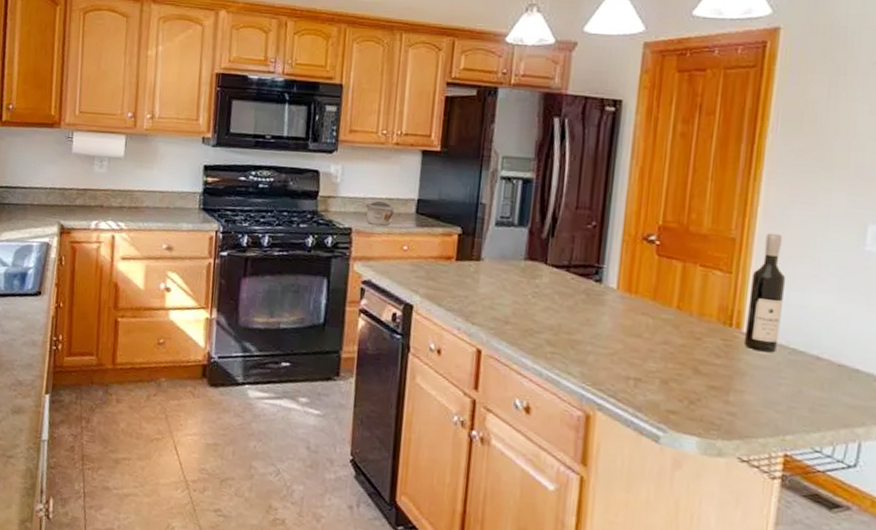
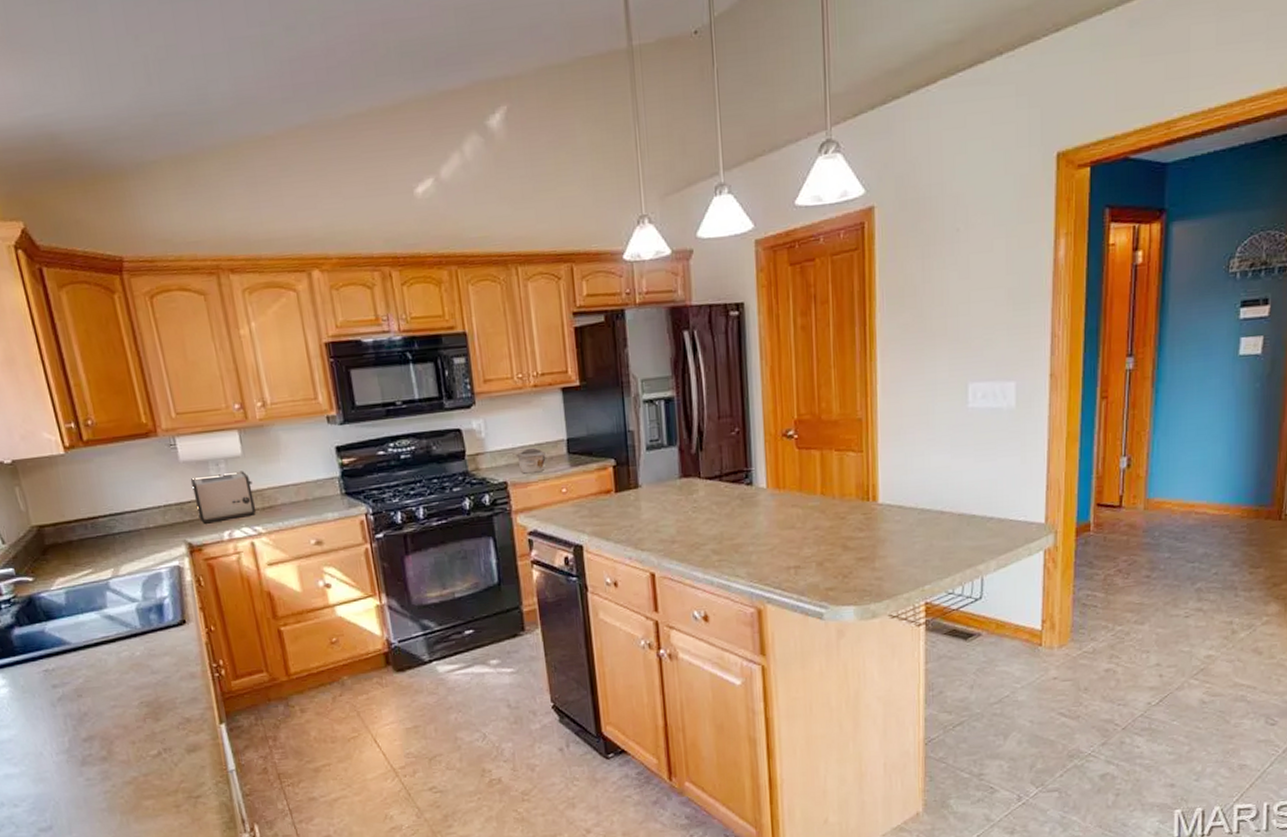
toaster: none [75,169,126,213] -> present [191,471,256,524]
bottle: present [743,232,786,353] -> none [879,406,909,518]

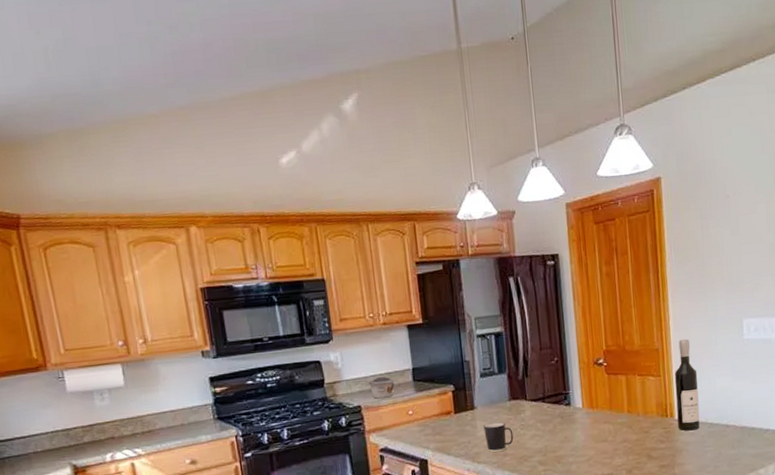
toaster: present [191,471,256,524] -> none [77,399,136,448]
mug: none [649,503,684,539] -> present [483,422,514,453]
bottle: none [879,406,909,518] -> present [674,338,700,431]

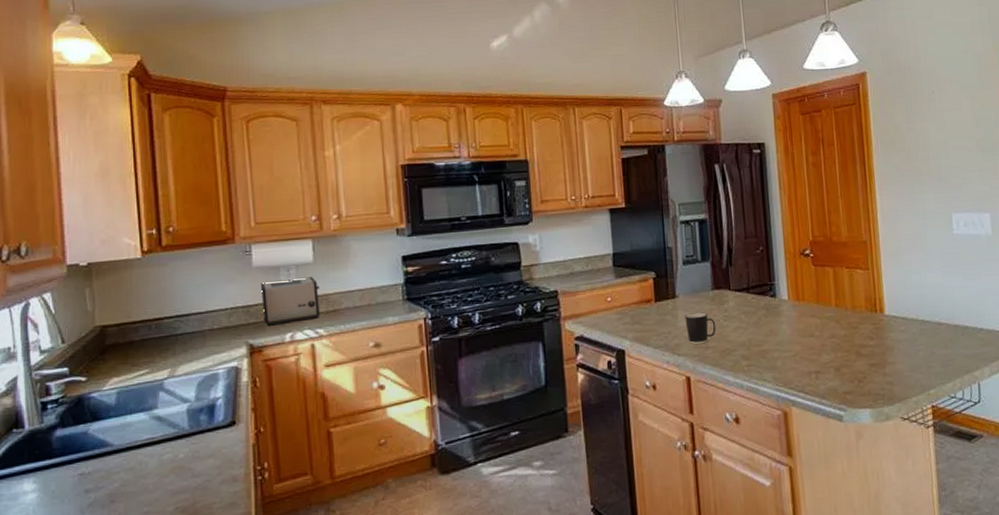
toaster: none [77,399,136,448] -> present [261,276,320,326]
cooking pot: present [368,376,395,399] -> none [566,260,594,285]
bottle: present [674,338,700,431] -> none [883,232,911,328]

